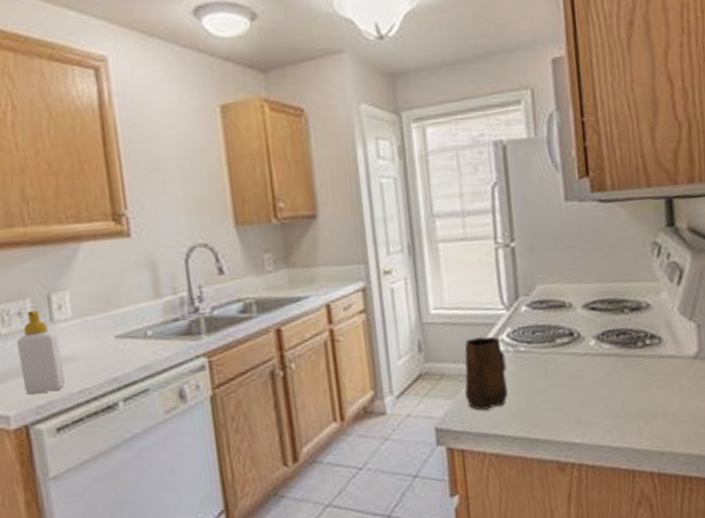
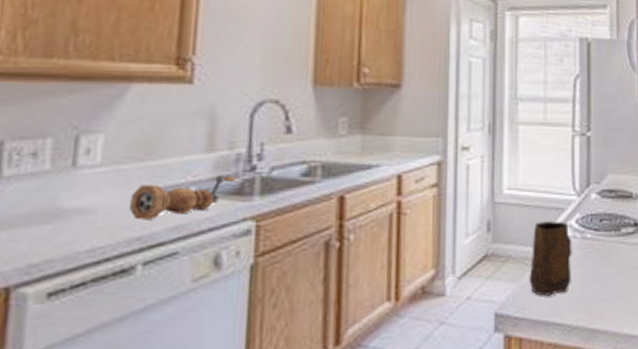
soap bottle: present [17,310,65,396] -> none [17,152,78,251]
pepper mill: none [101,318,184,364] -> present [129,175,236,221]

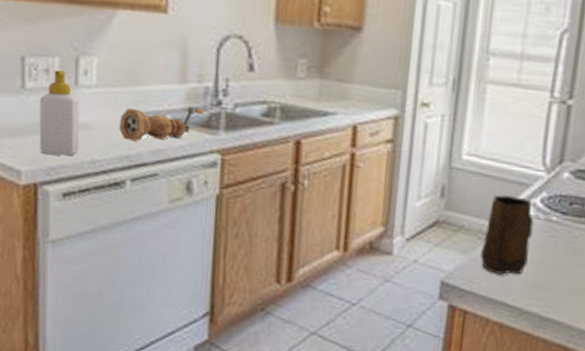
soap bottle: none [17,152,78,251] -> present [39,70,80,156]

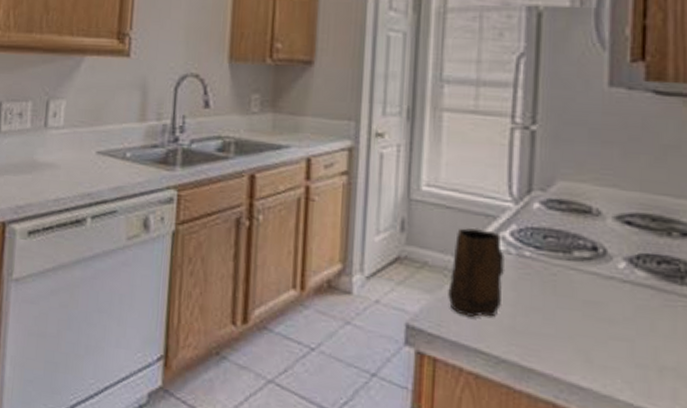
soap bottle: present [39,70,80,156] -> none [10,113,48,195]
pepper mill: present [119,106,204,142] -> none [82,143,162,180]

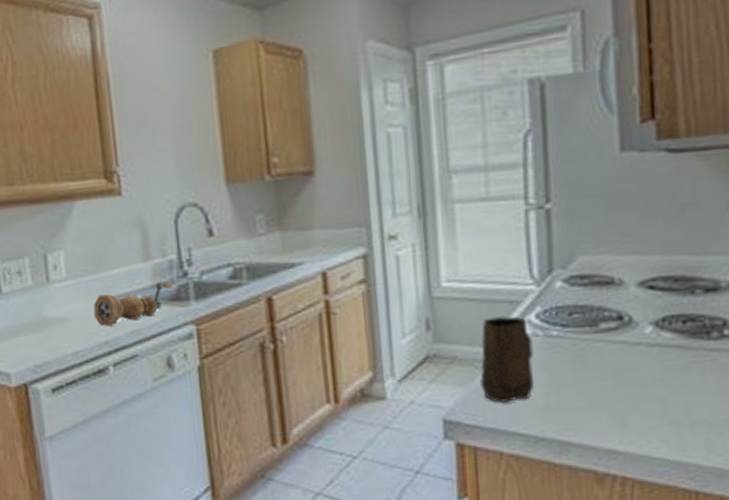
pepper mill: none [82,143,162,180] -> present [93,282,173,327]

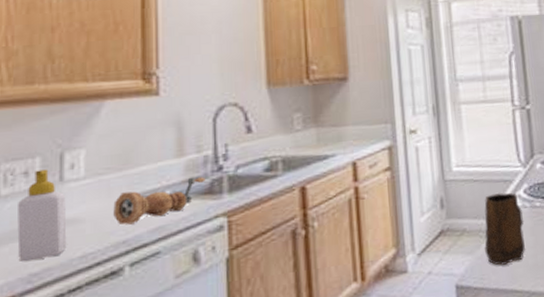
soap bottle: none [17,269,60,355] -> present [17,169,67,263]

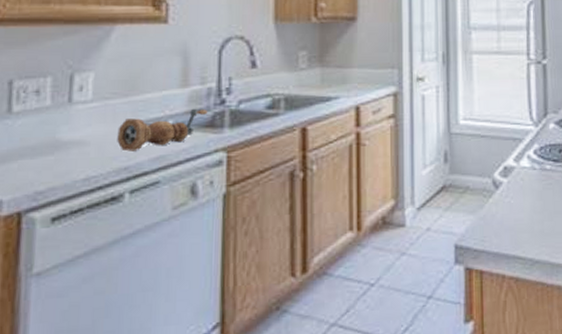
soap bottle: present [17,169,67,263] -> none [26,89,73,180]
mug: present [484,192,525,266] -> none [488,151,532,229]

